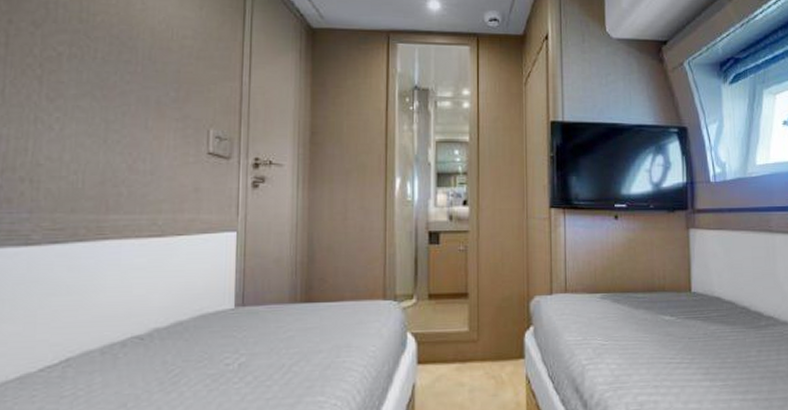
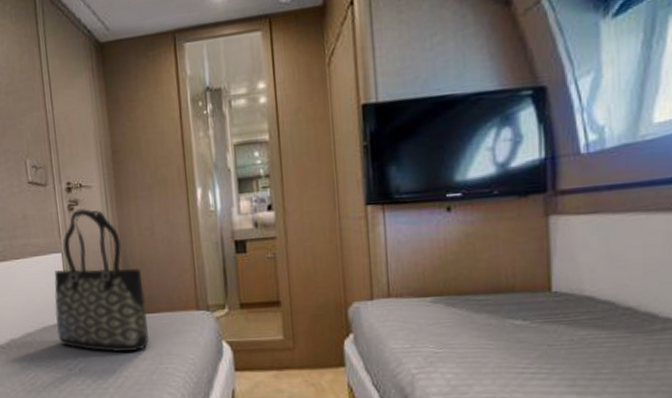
tote bag: none [217,186,329,345] -> present [54,208,150,353]

